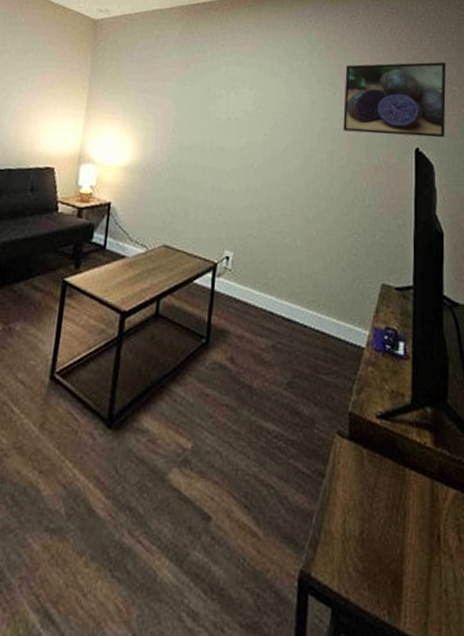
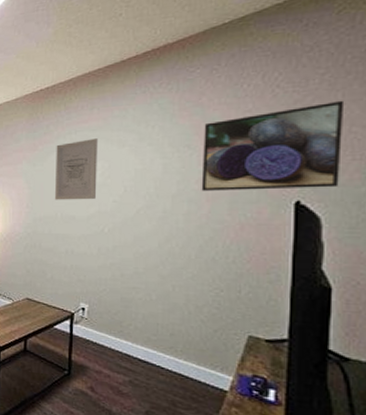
wall art: none [205,64,252,130] -> present [55,138,98,200]

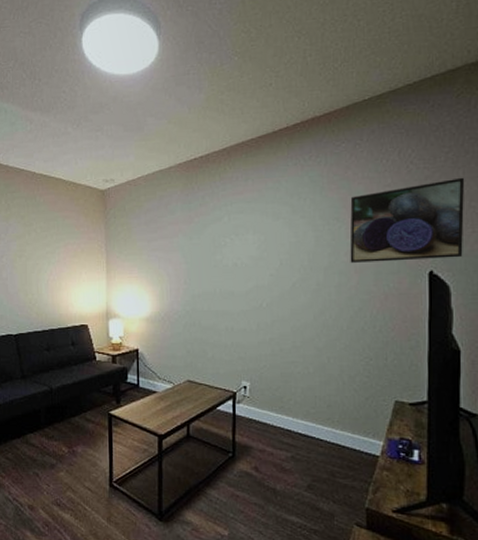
wall art: present [55,138,98,200] -> none [212,210,254,275]

